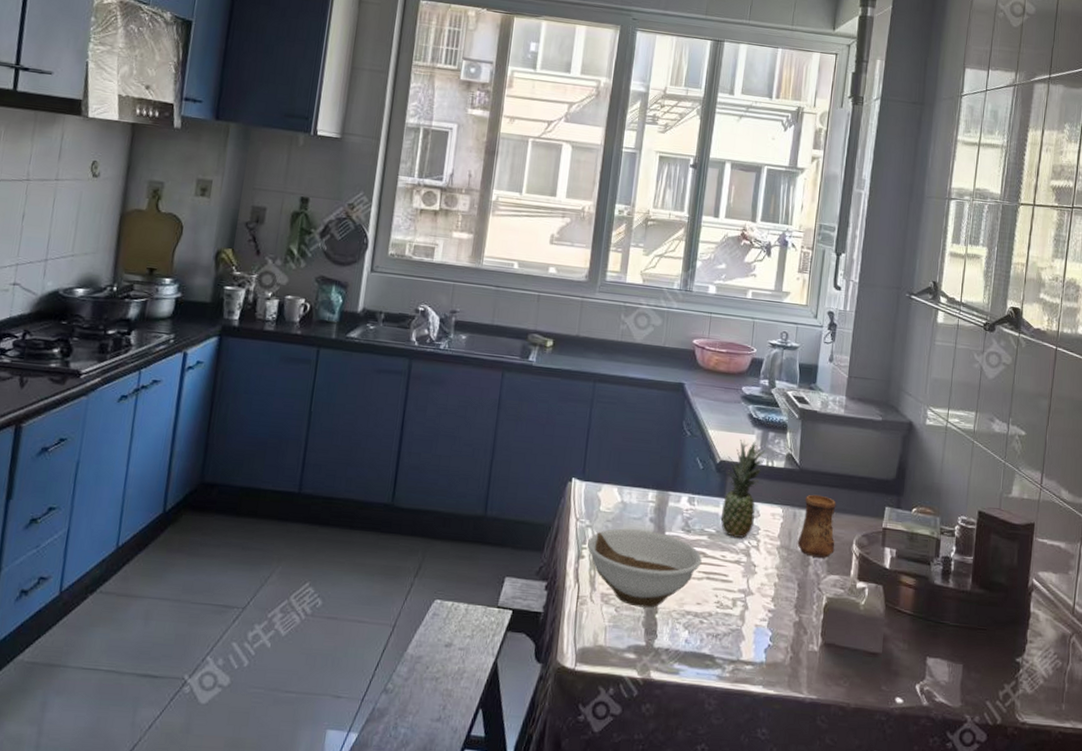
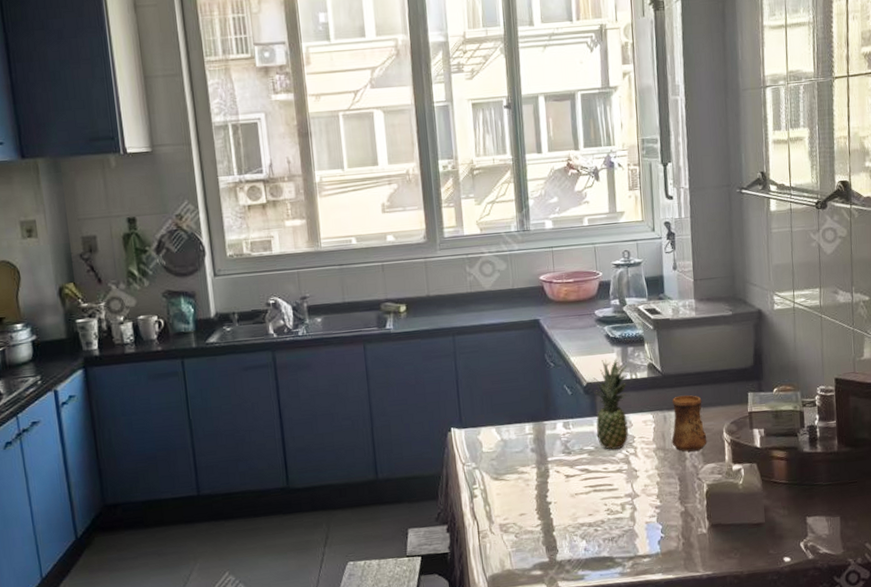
bowl: present [587,528,702,608] -> none [478,460,587,530]

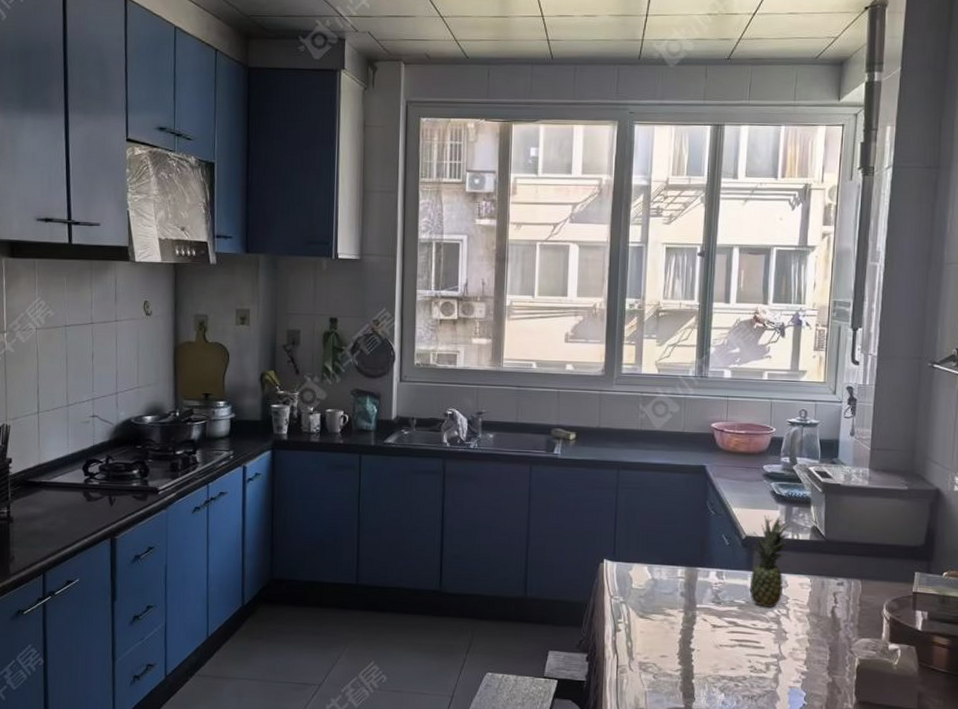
cup: present [671,395,707,452] -> none [827,563,865,623]

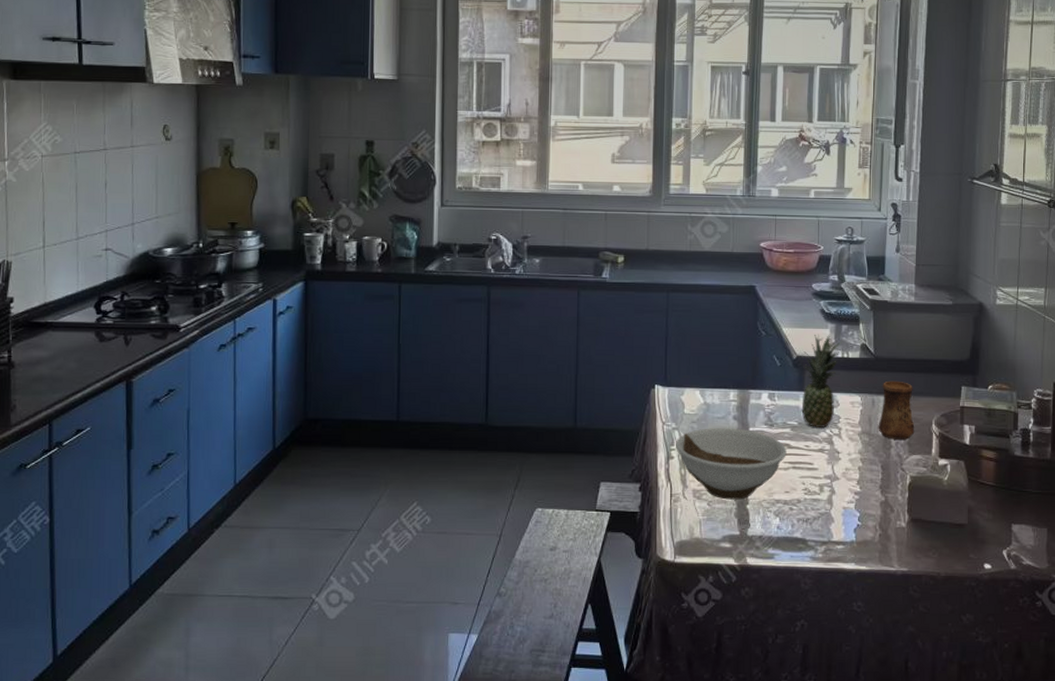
bowl: none [623,603,733,674] -> present [676,428,787,500]
cup: none [827,563,865,623] -> present [878,380,915,440]

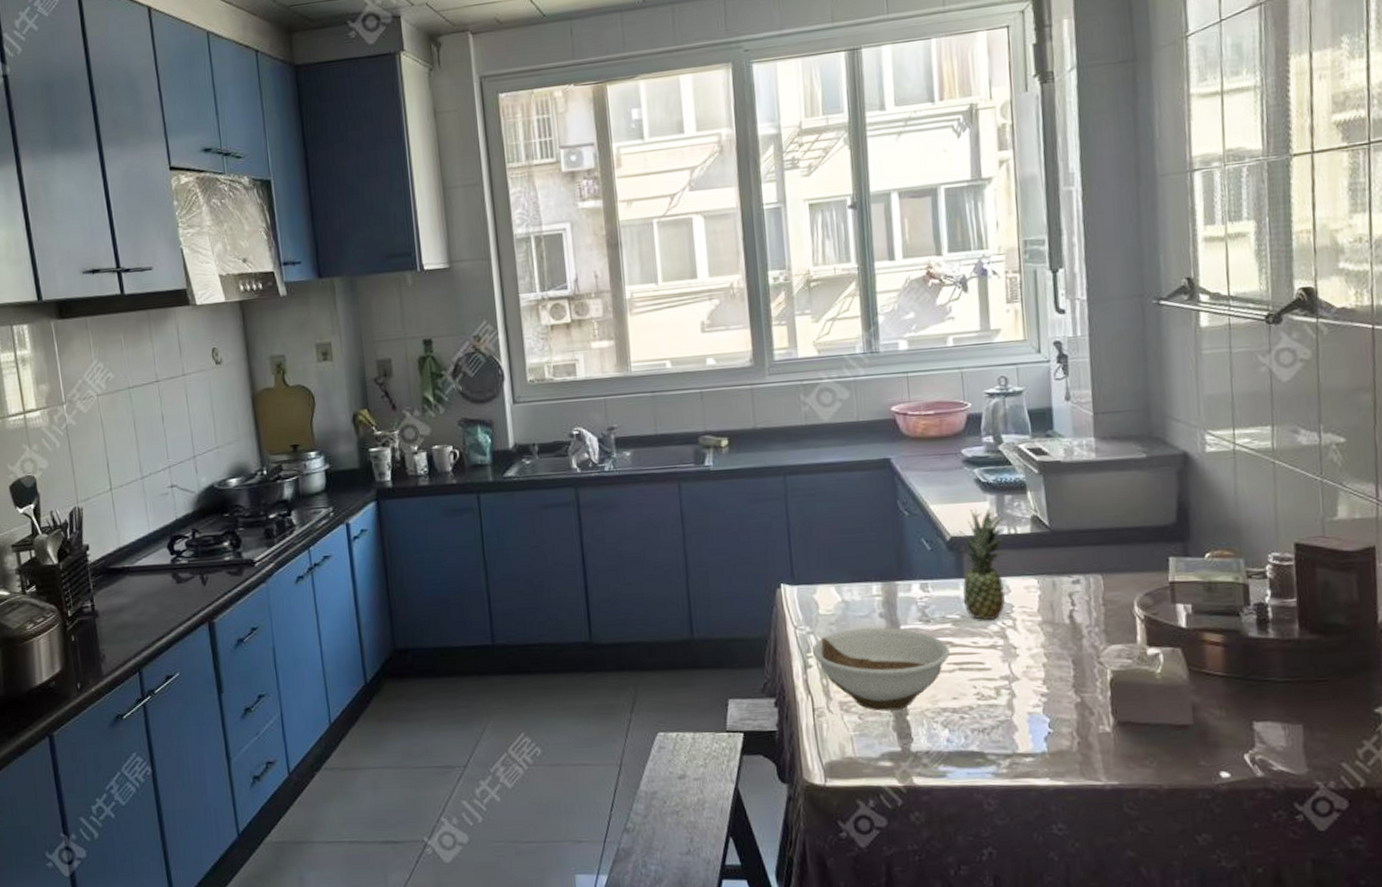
cup: present [878,380,915,440] -> none [1063,556,1112,628]

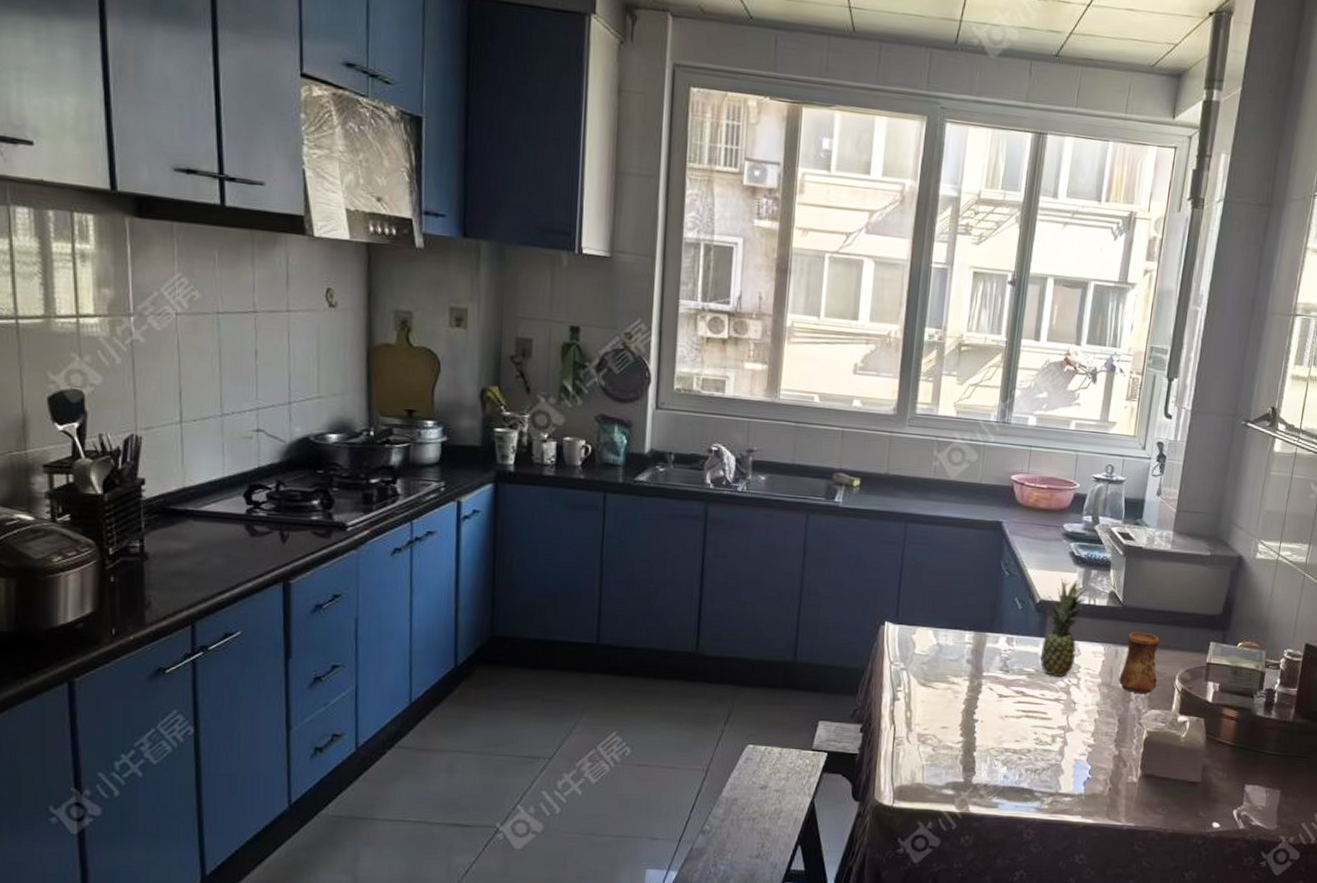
bowl: present [813,627,950,711] -> none [903,670,1021,746]
cup: none [1063,556,1112,628] -> present [1118,631,1160,694]

